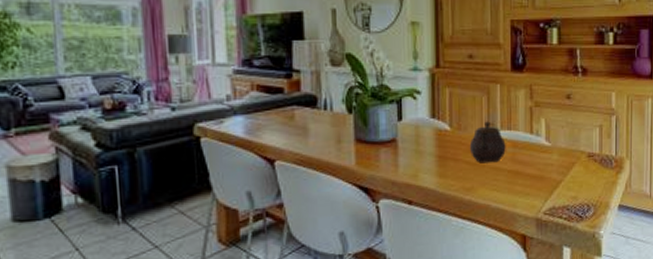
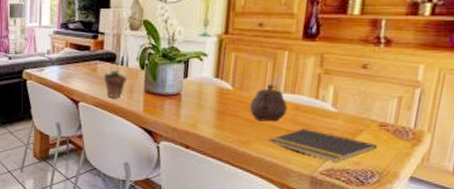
succulent plant: none [303,104,332,151] -> present [103,60,127,98]
notepad: none [492,167,589,200] -> present [269,128,378,162]

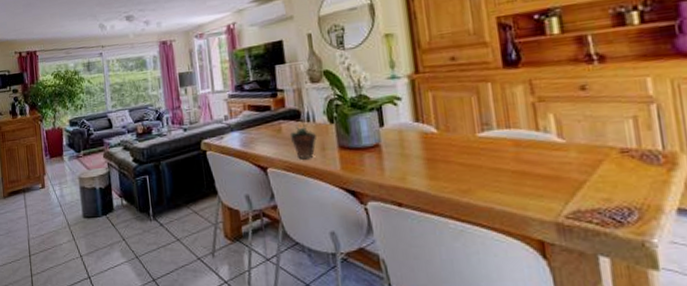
teapot: present [249,84,288,122] -> none [461,121,507,164]
notepad: present [269,128,378,162] -> none [493,166,627,202]

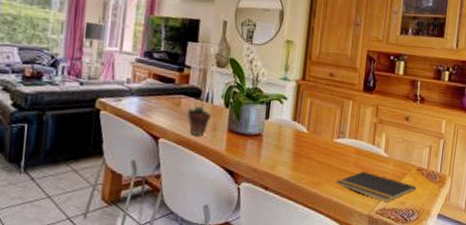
notepad: none [493,166,627,202] -> present [336,171,417,202]

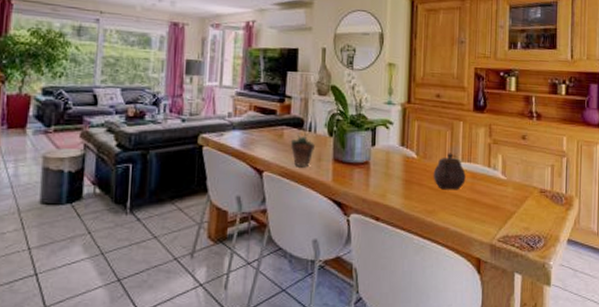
teapot: none [321,129,352,165] -> present [433,153,466,190]
notepad: present [336,171,417,202] -> none [452,196,541,229]

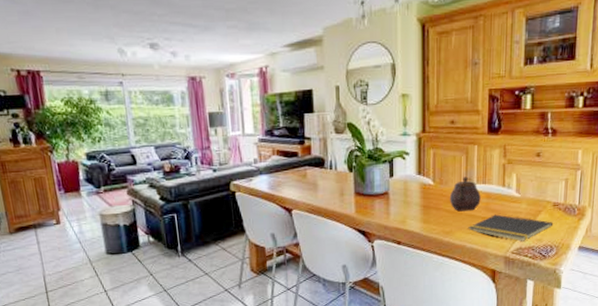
succulent plant: present [290,126,315,166] -> none [313,165,337,202]
notepad: none [452,196,541,229] -> present [468,214,554,242]

